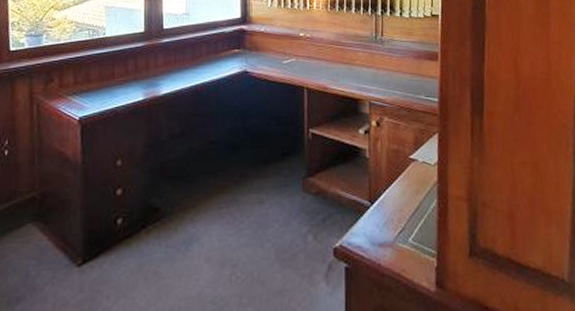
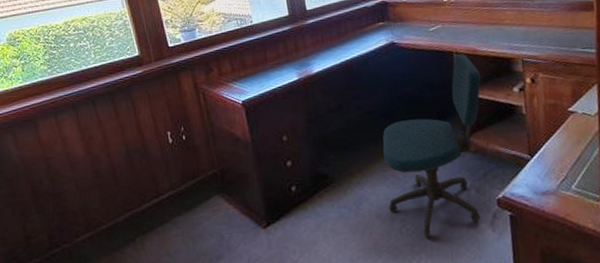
office chair: none [220,89,329,290] -> present [382,53,481,239]

